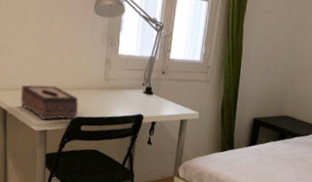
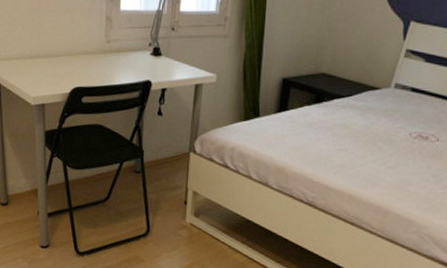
tissue box: present [20,85,79,120] -> none [14,52,78,92]

